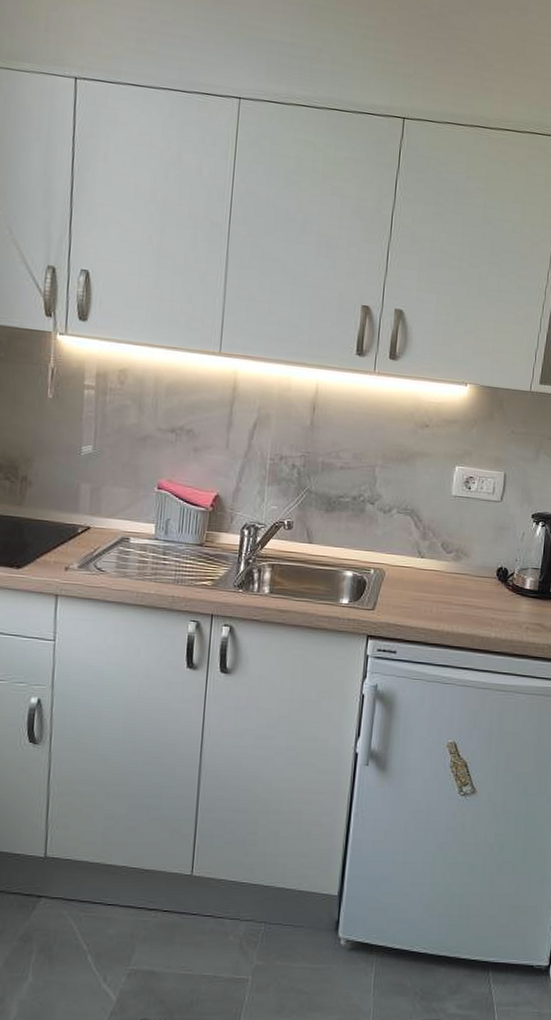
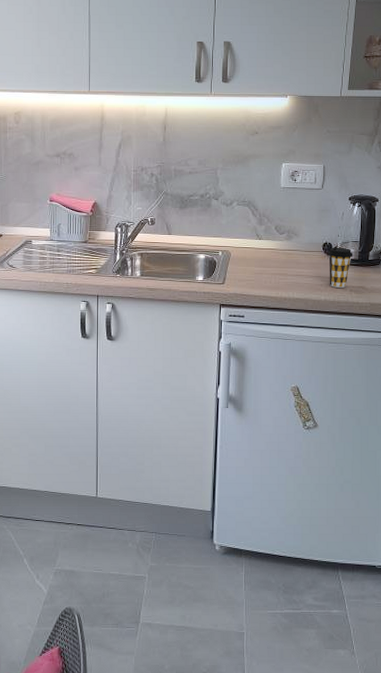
coffee cup: none [501,573,532,624] -> present [327,247,353,288]

